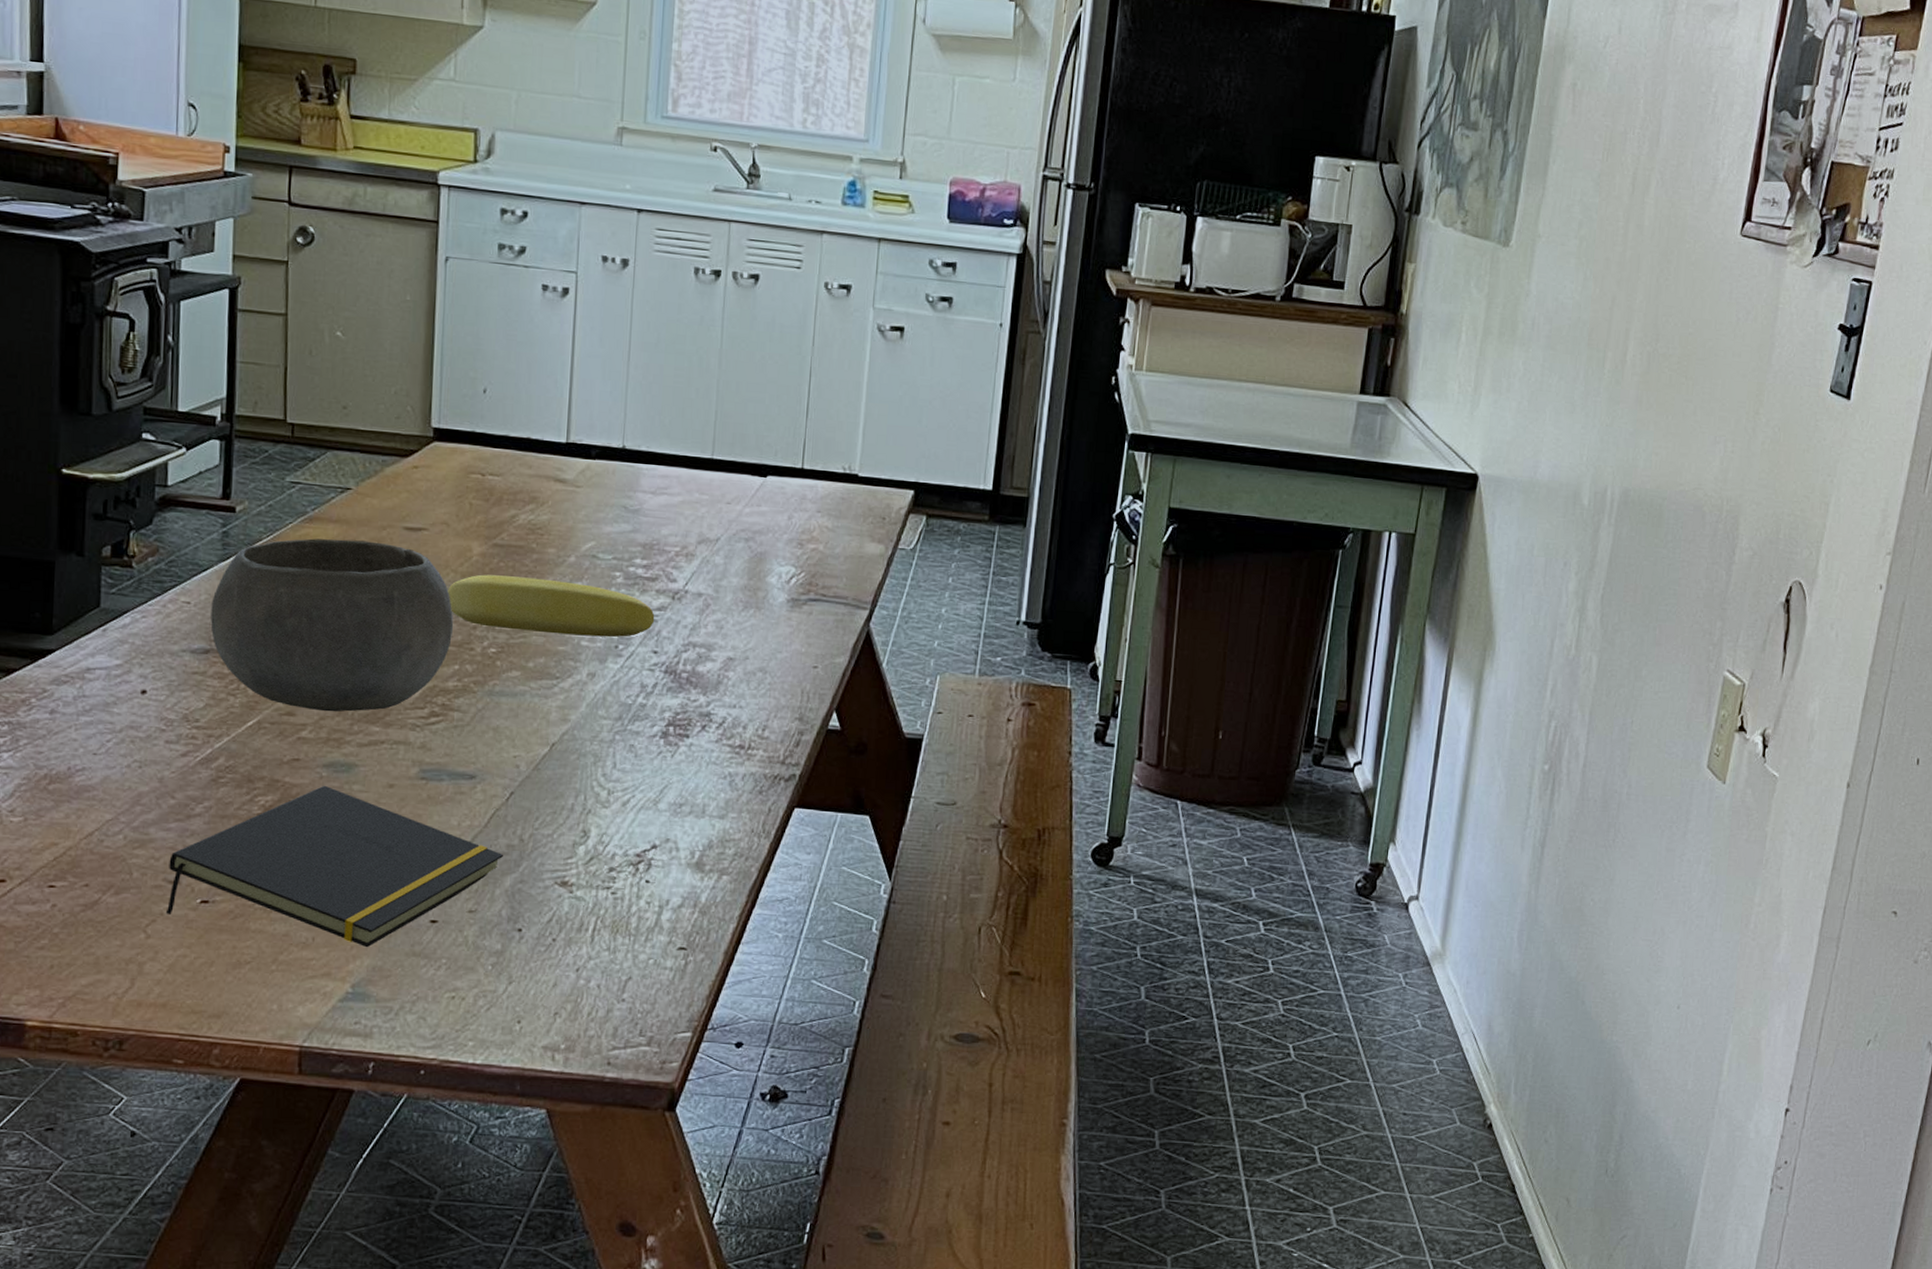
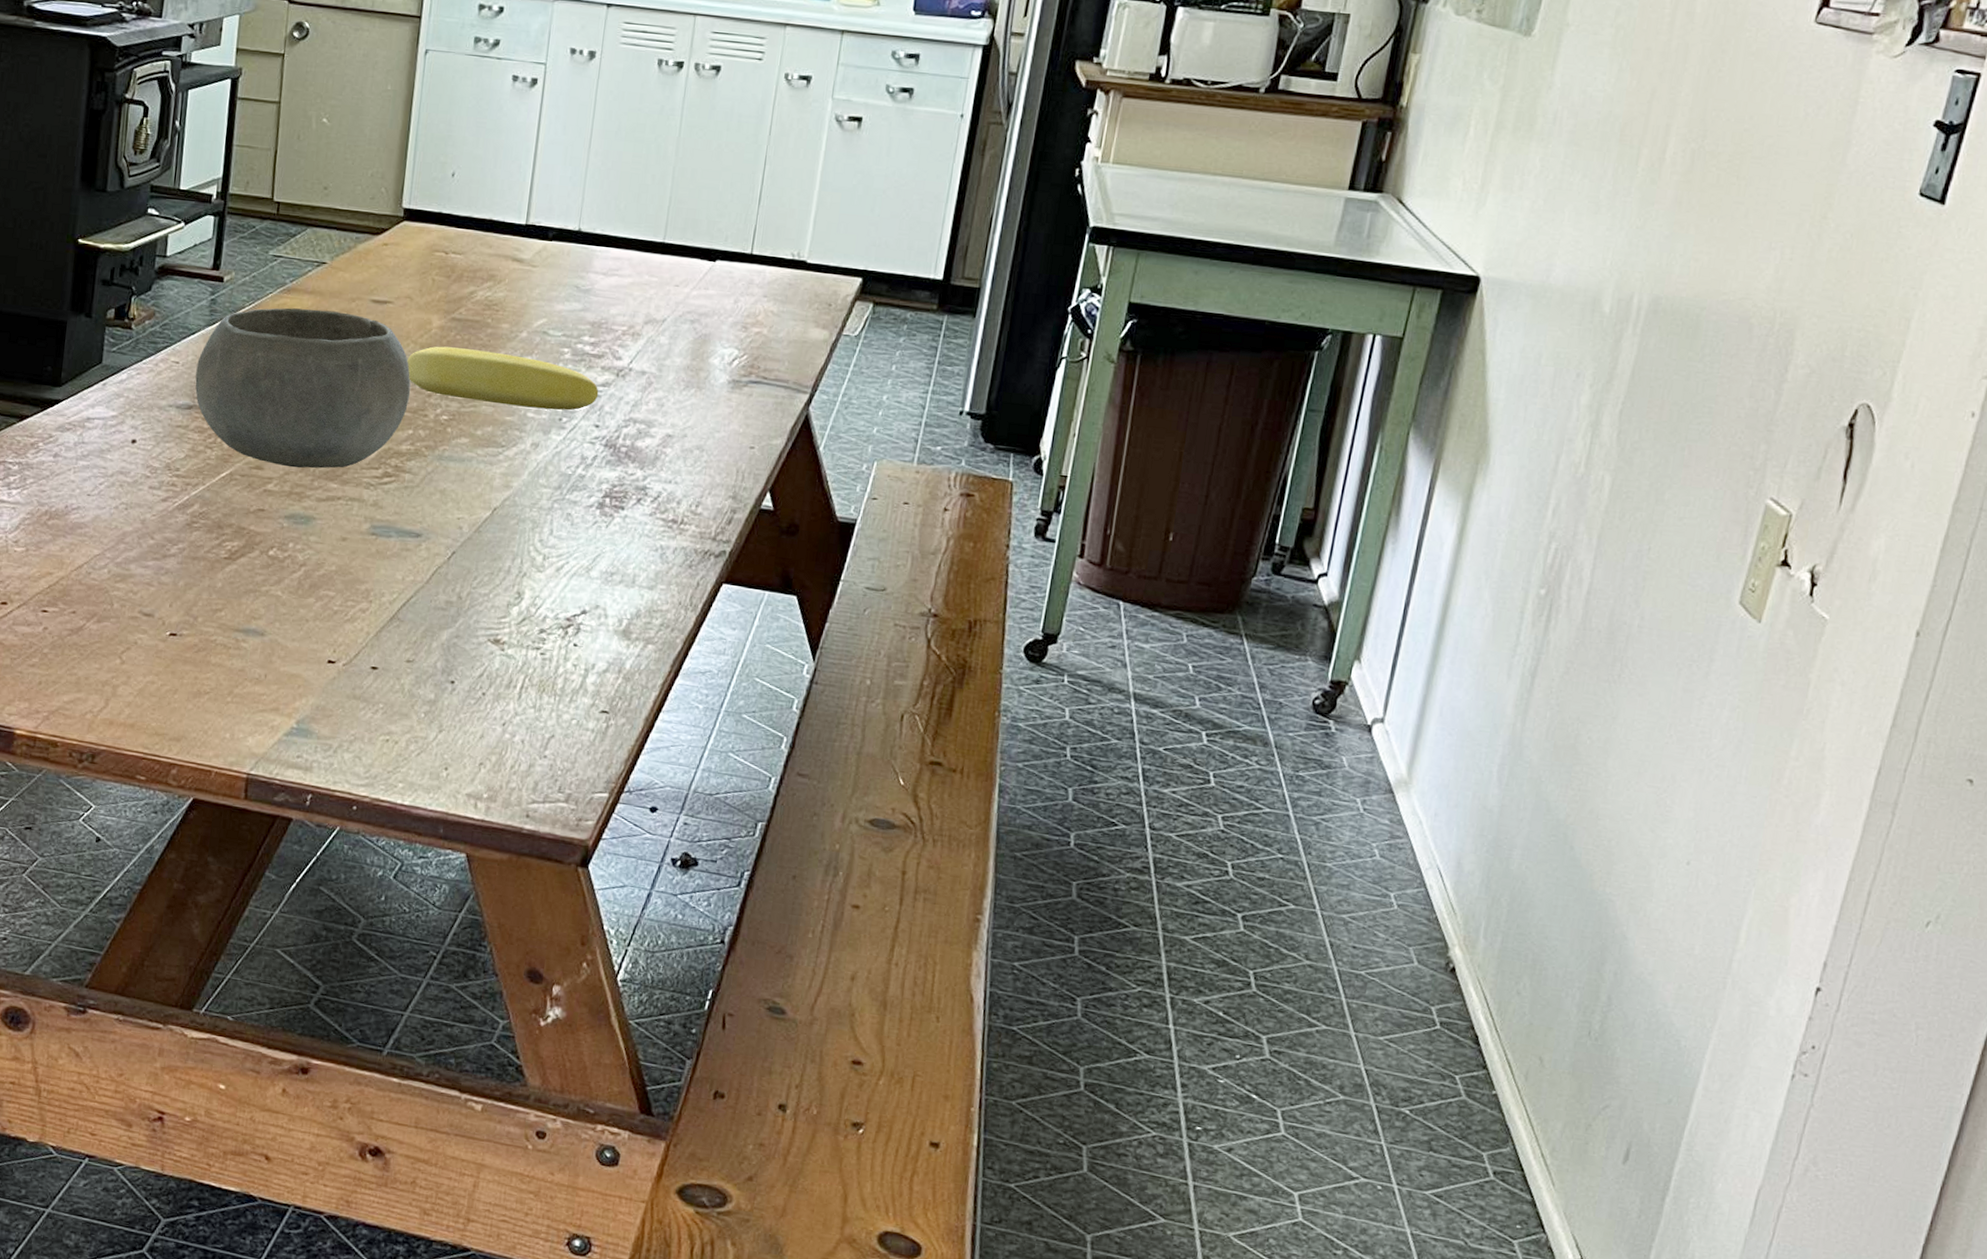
notepad: present [165,786,504,948] -> none [139,535,443,688]

